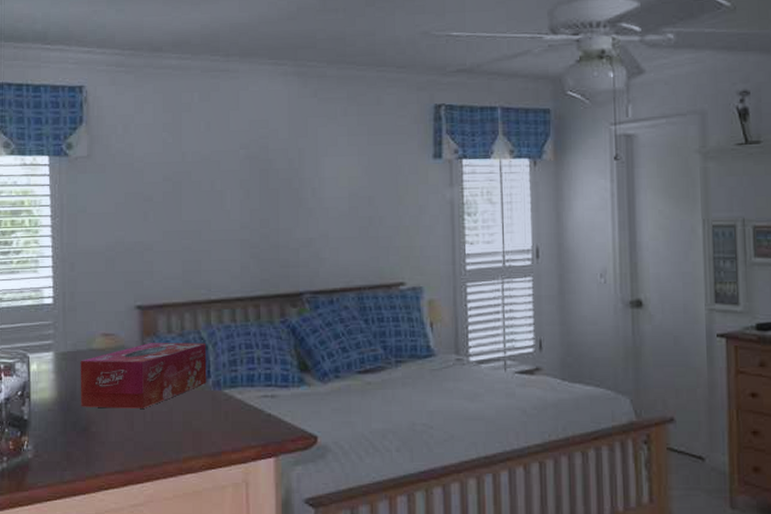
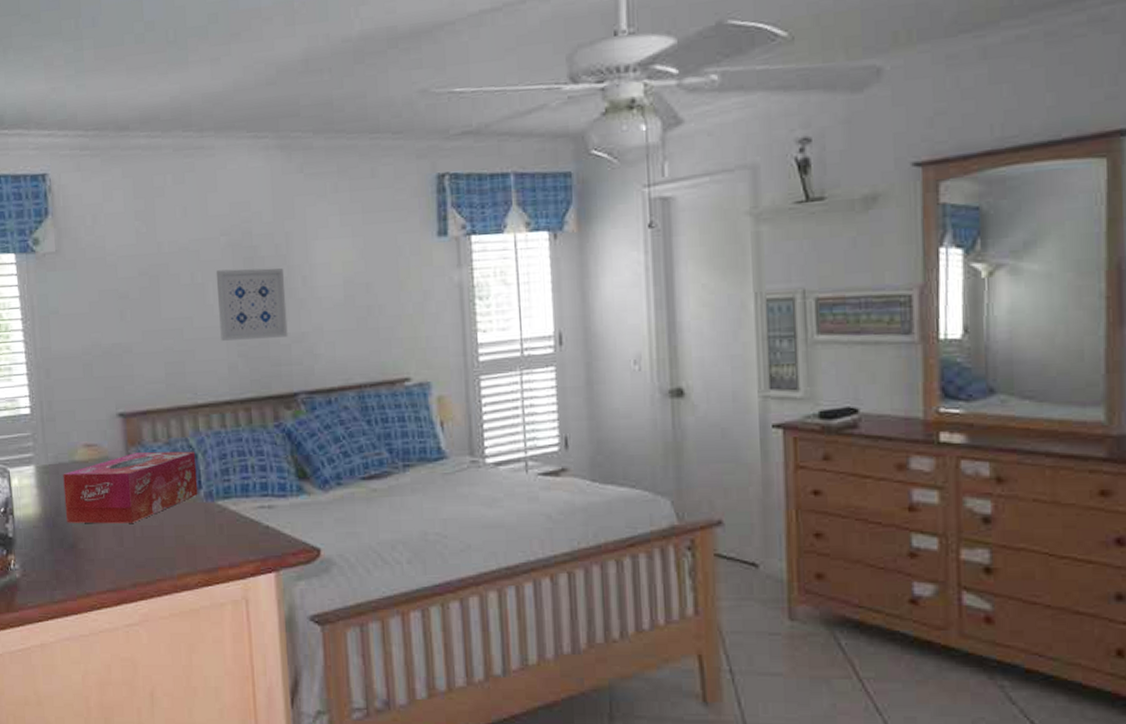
wall art: none [234,179,297,243] -> present [215,268,288,341]

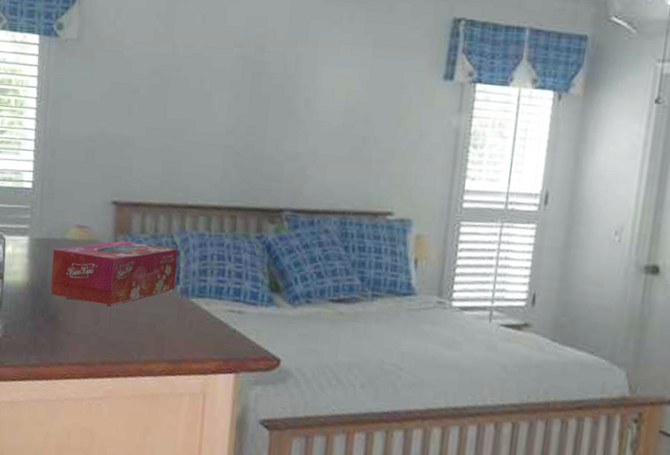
wall art: present [215,268,288,341] -> none [219,80,289,154]

